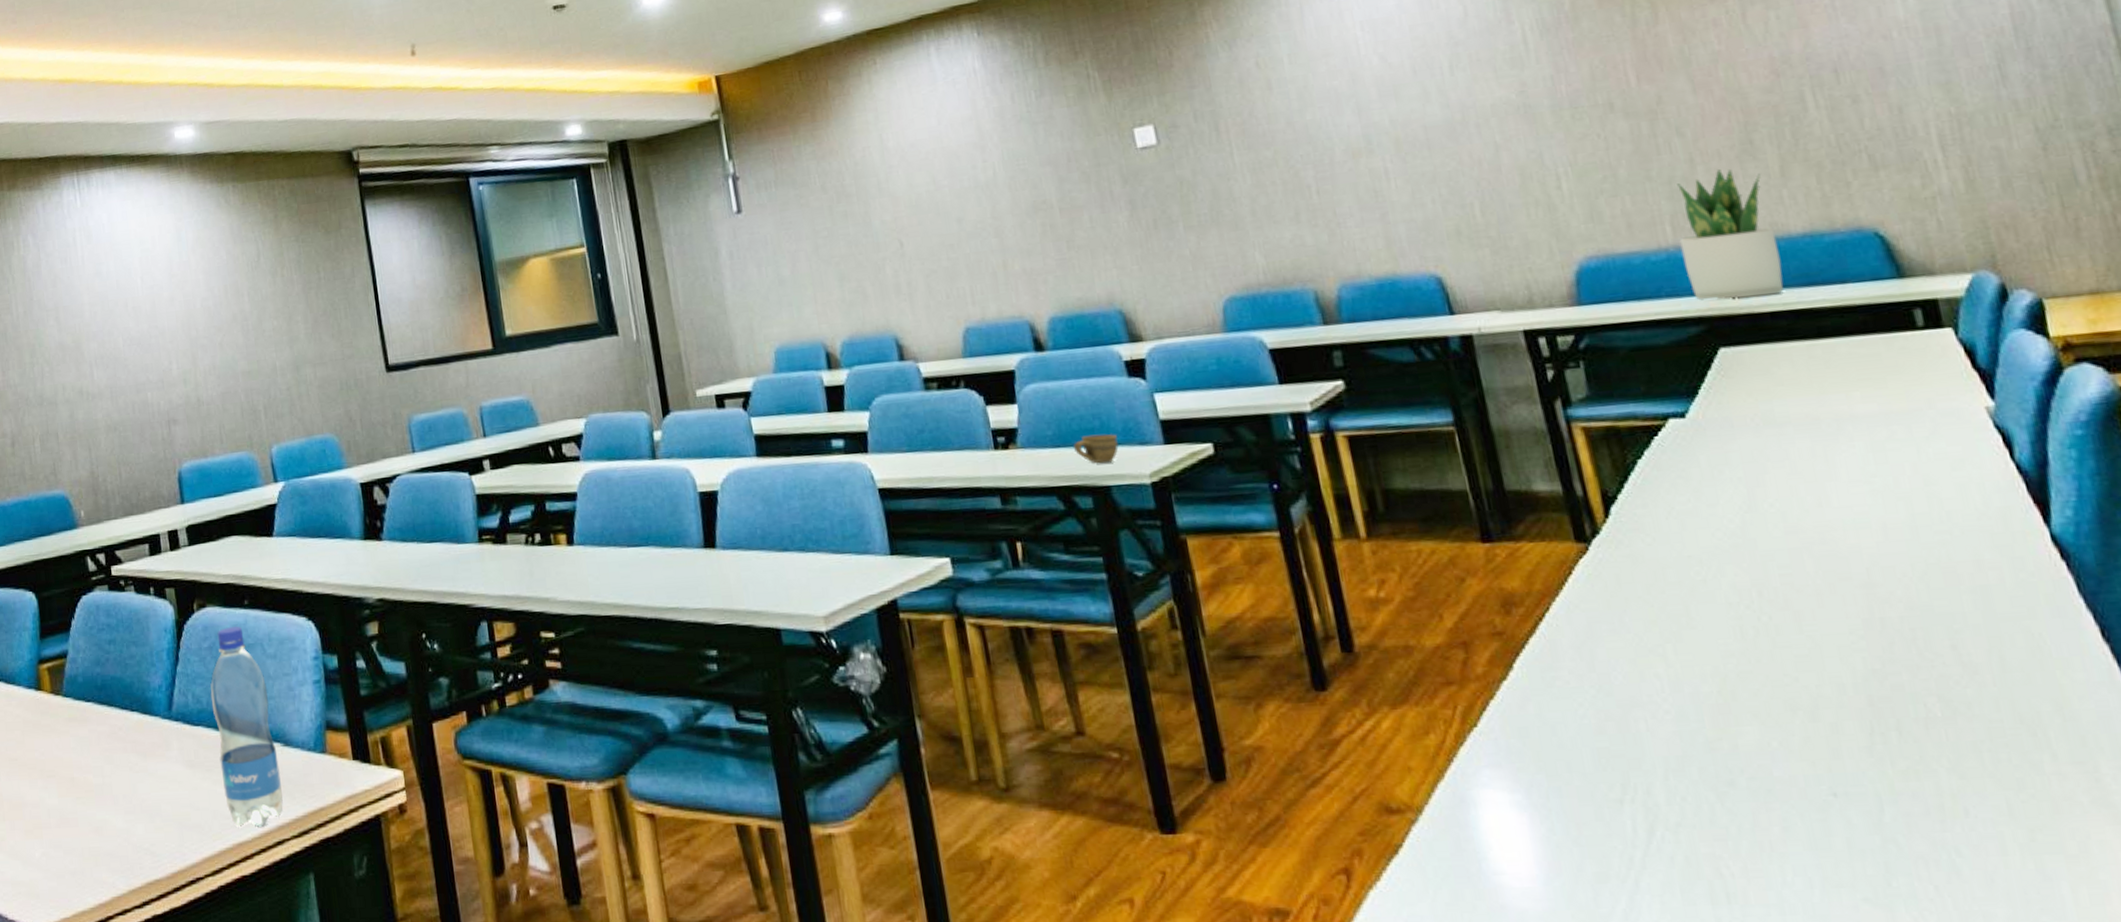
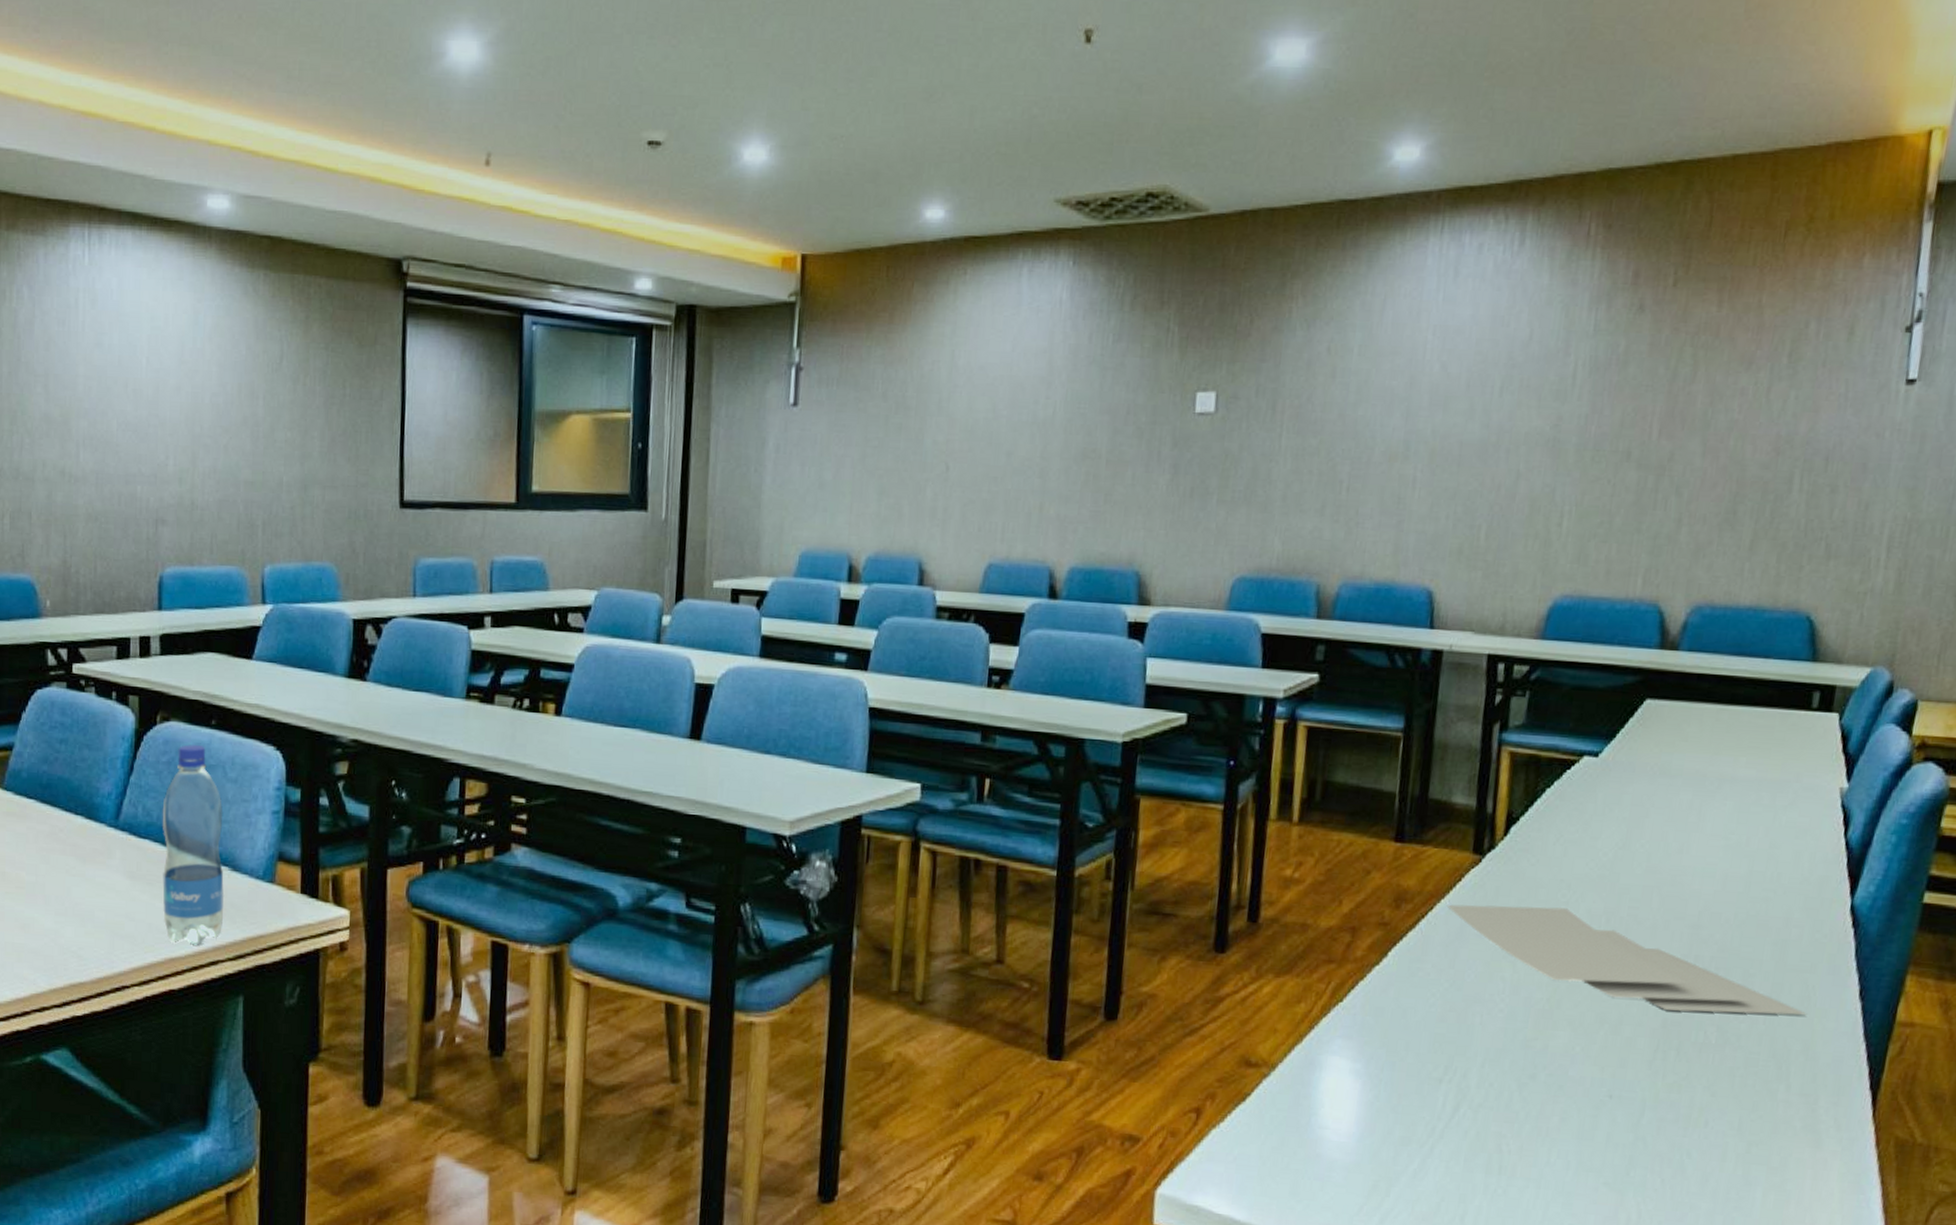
cup: present [1073,434,1119,463] -> none [1061,687,1103,717]
papers: none [1564,587,2045,687] -> present [1446,904,1808,1015]
planter: present [1677,169,1784,301] -> none [1641,534,1732,658]

